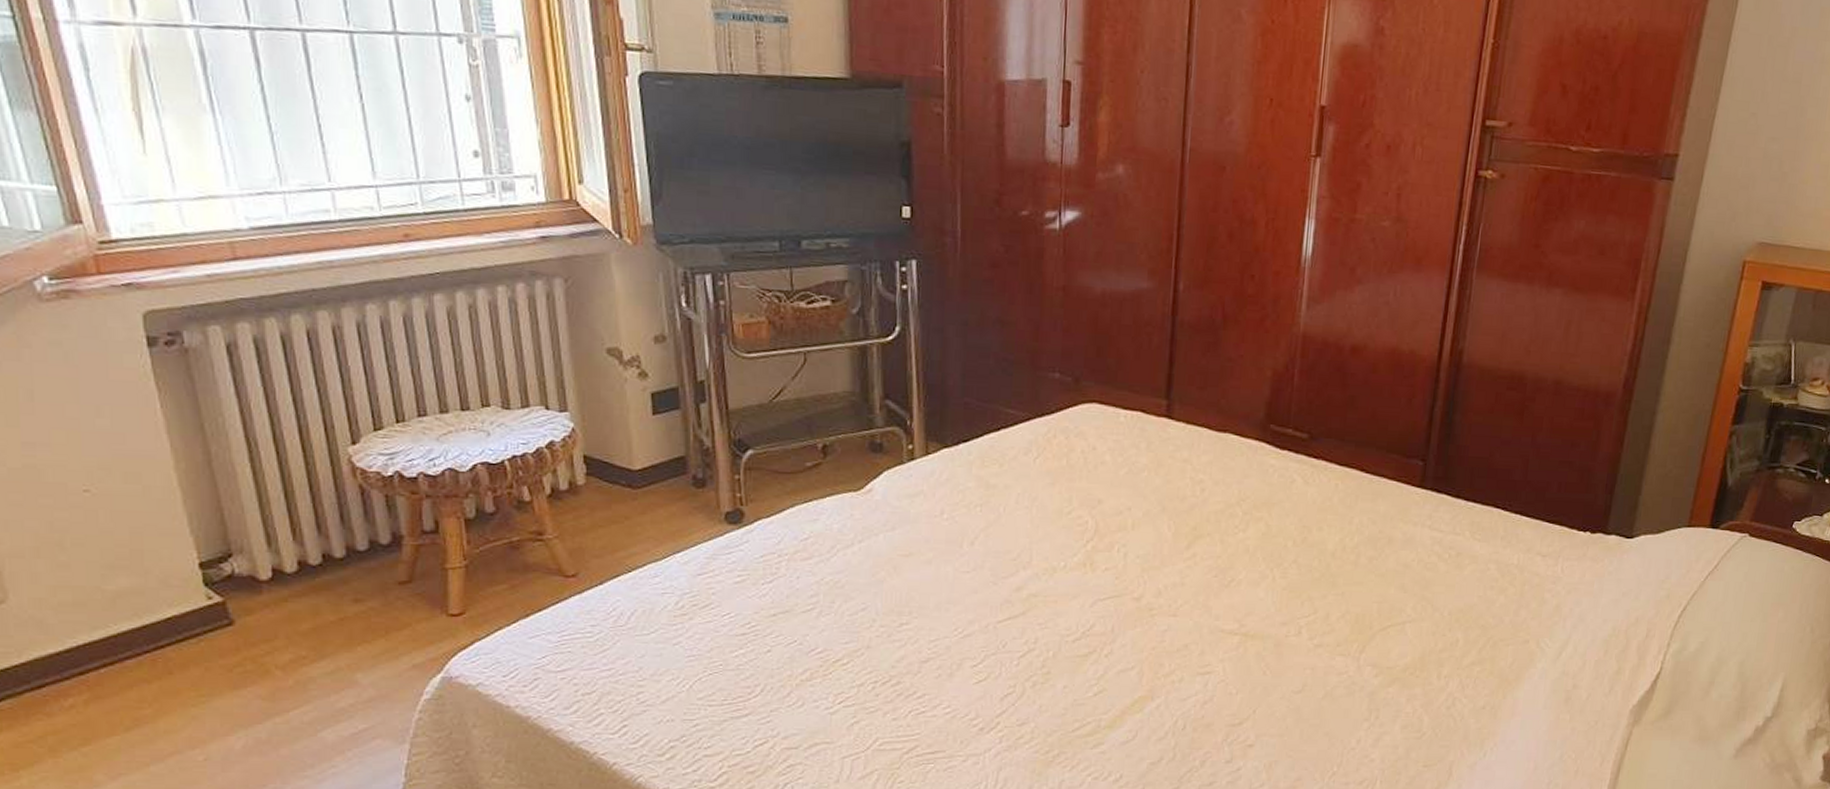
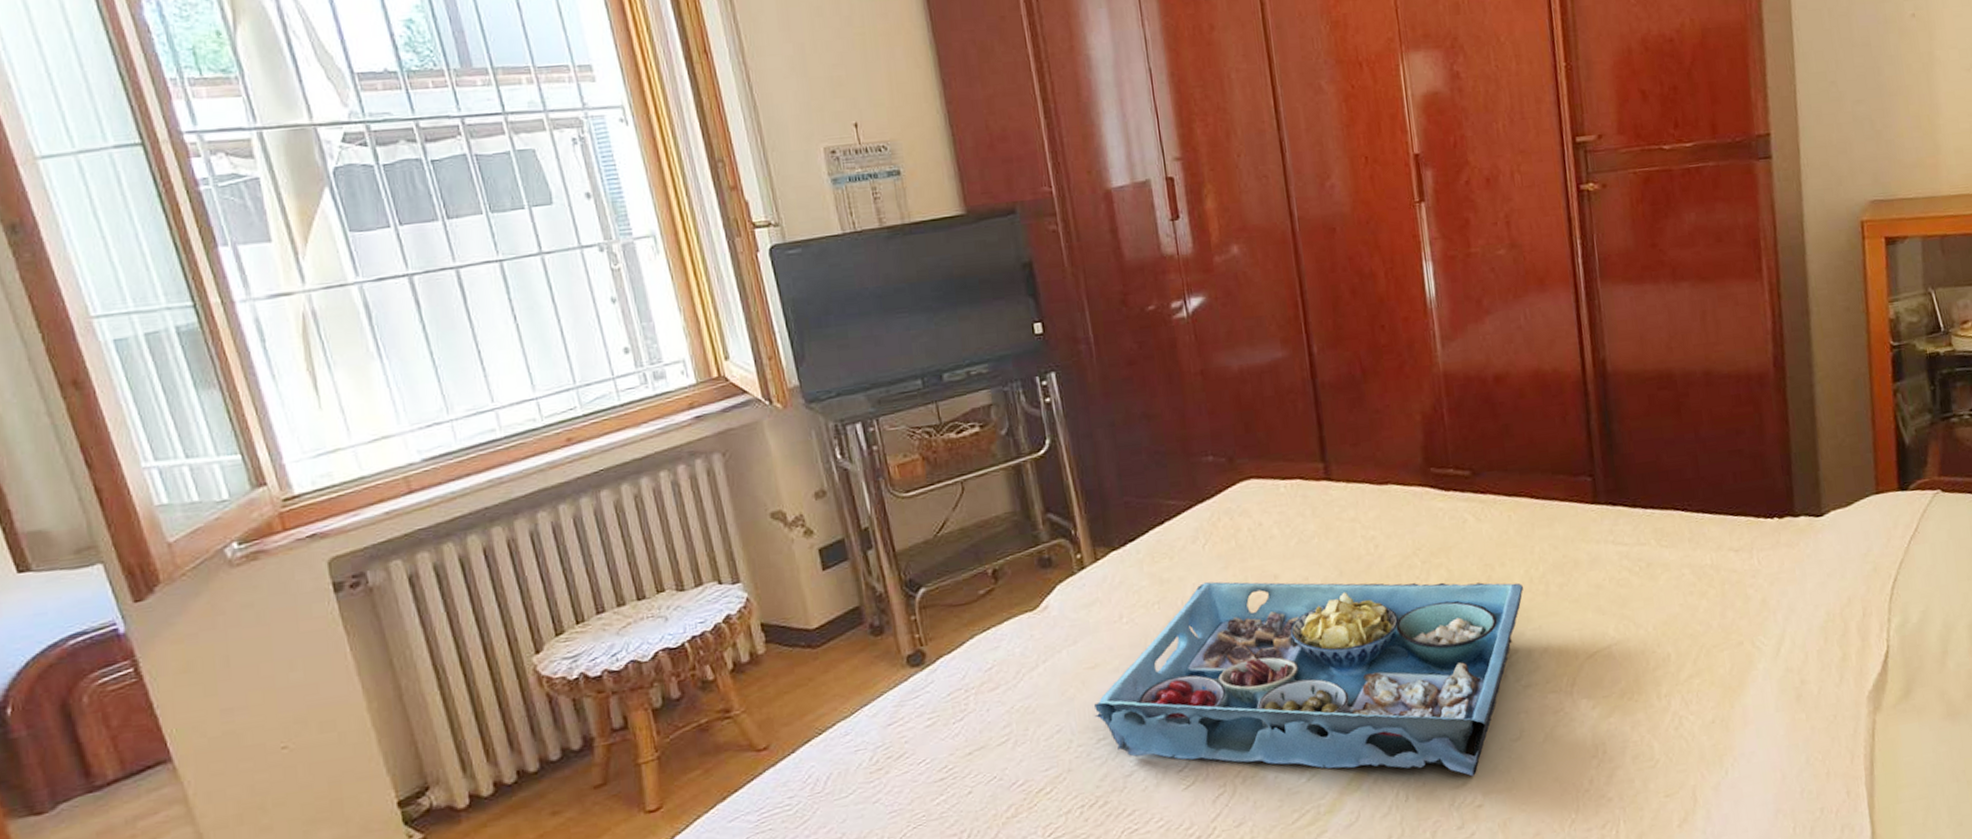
serving tray: none [901,495,1335,718] -> present [1094,581,1523,777]

